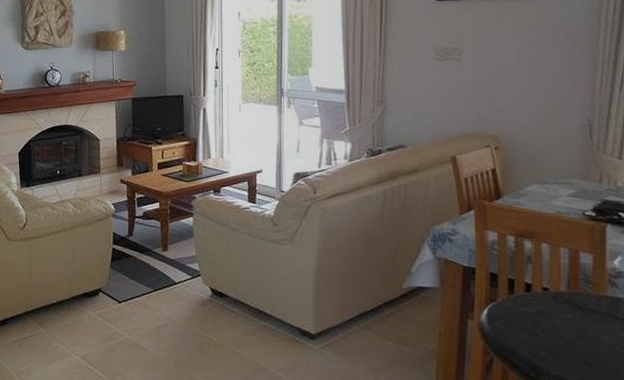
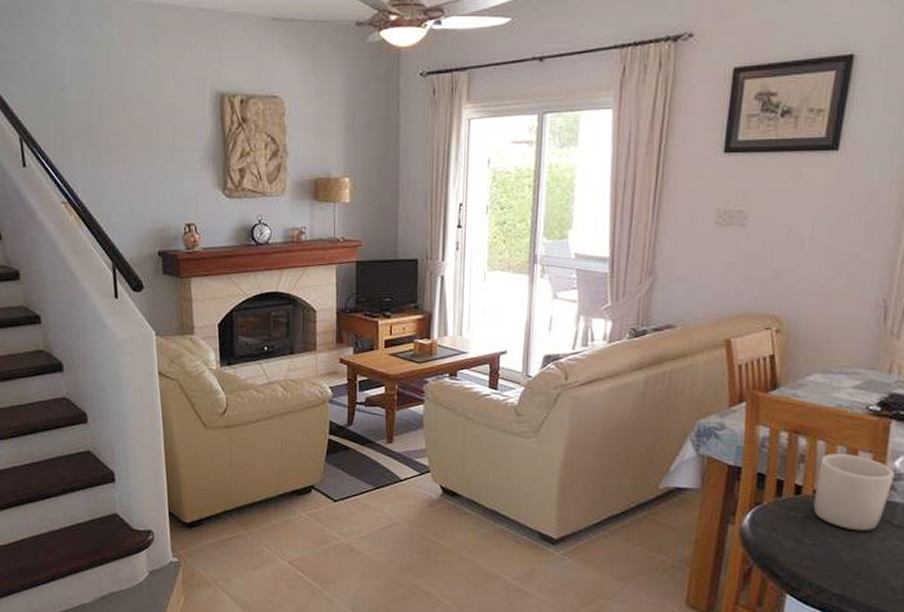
mug: none [543,255,615,325] -> present [813,453,894,532]

